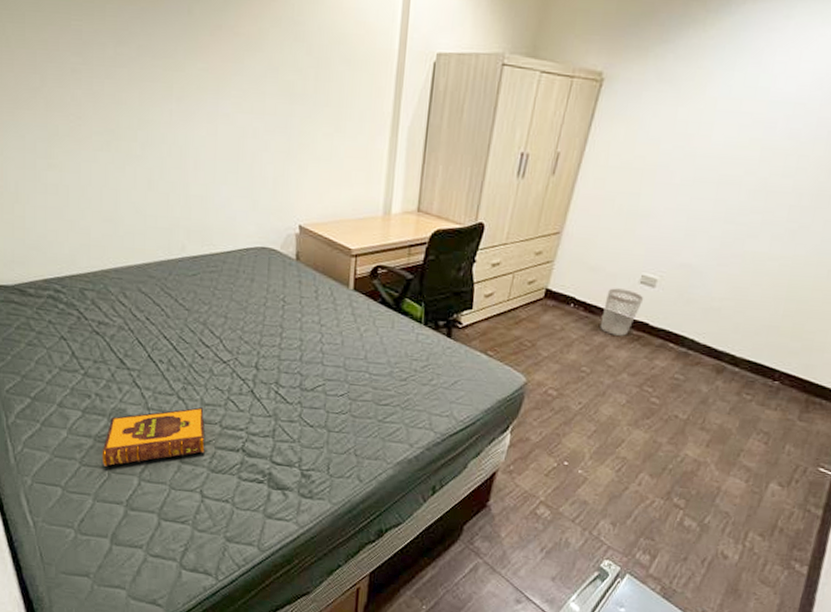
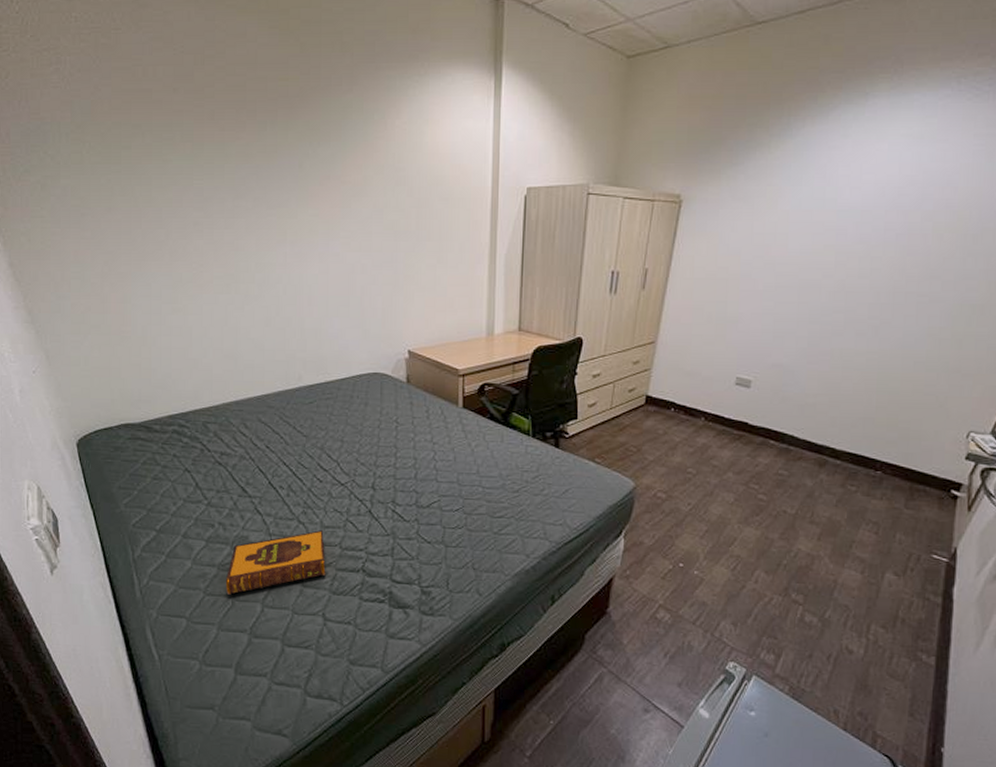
wastebasket: present [600,288,644,336] -> none [701,391,741,436]

